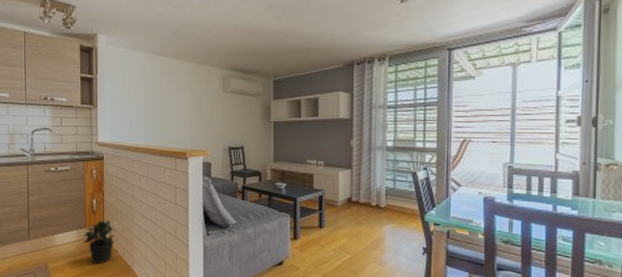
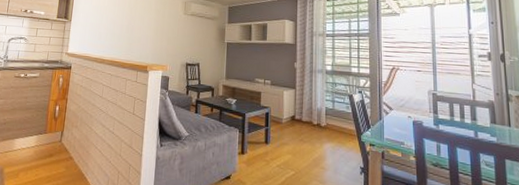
potted plant: present [83,220,116,263] -> none [41,127,75,170]

